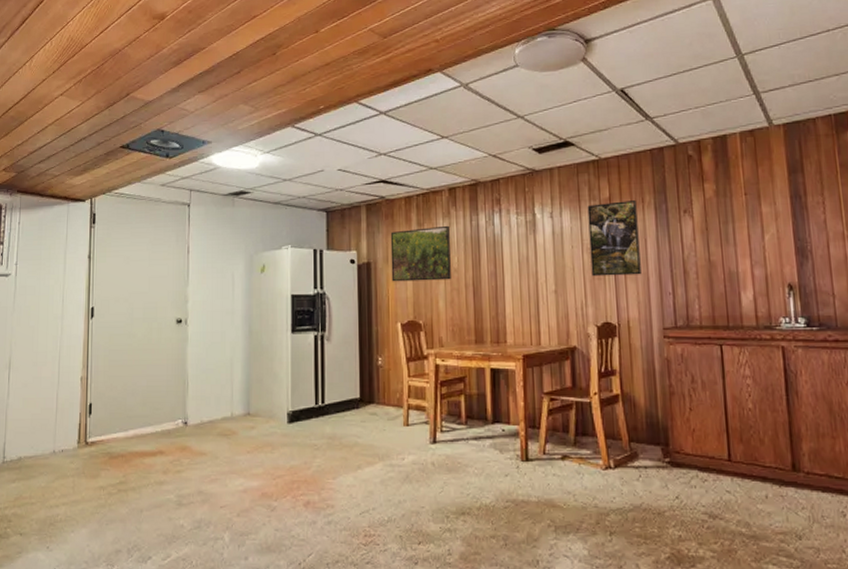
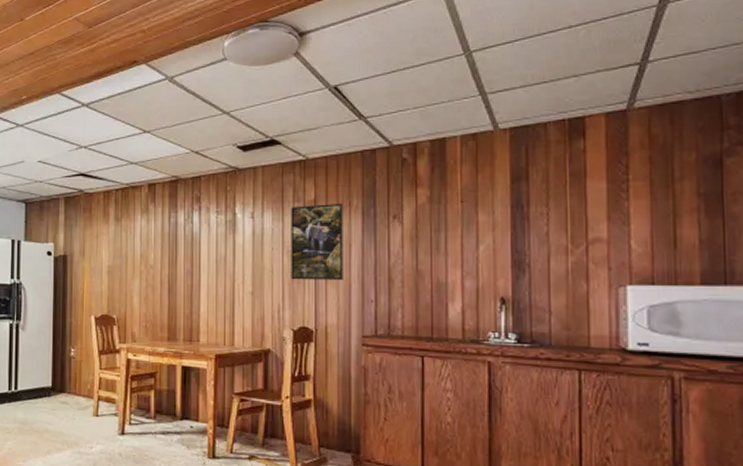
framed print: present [390,225,451,282] -> none [87,221,147,276]

